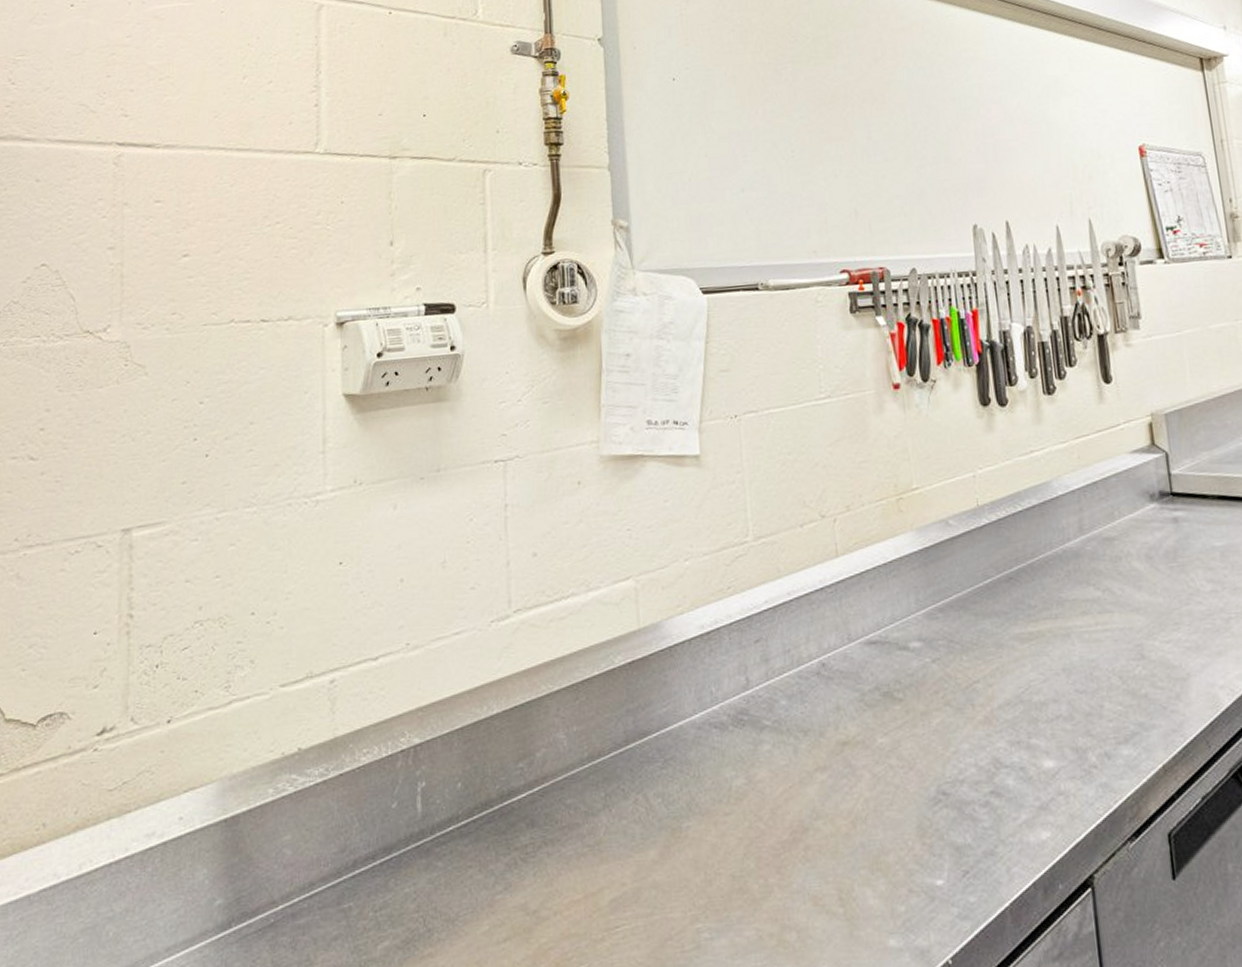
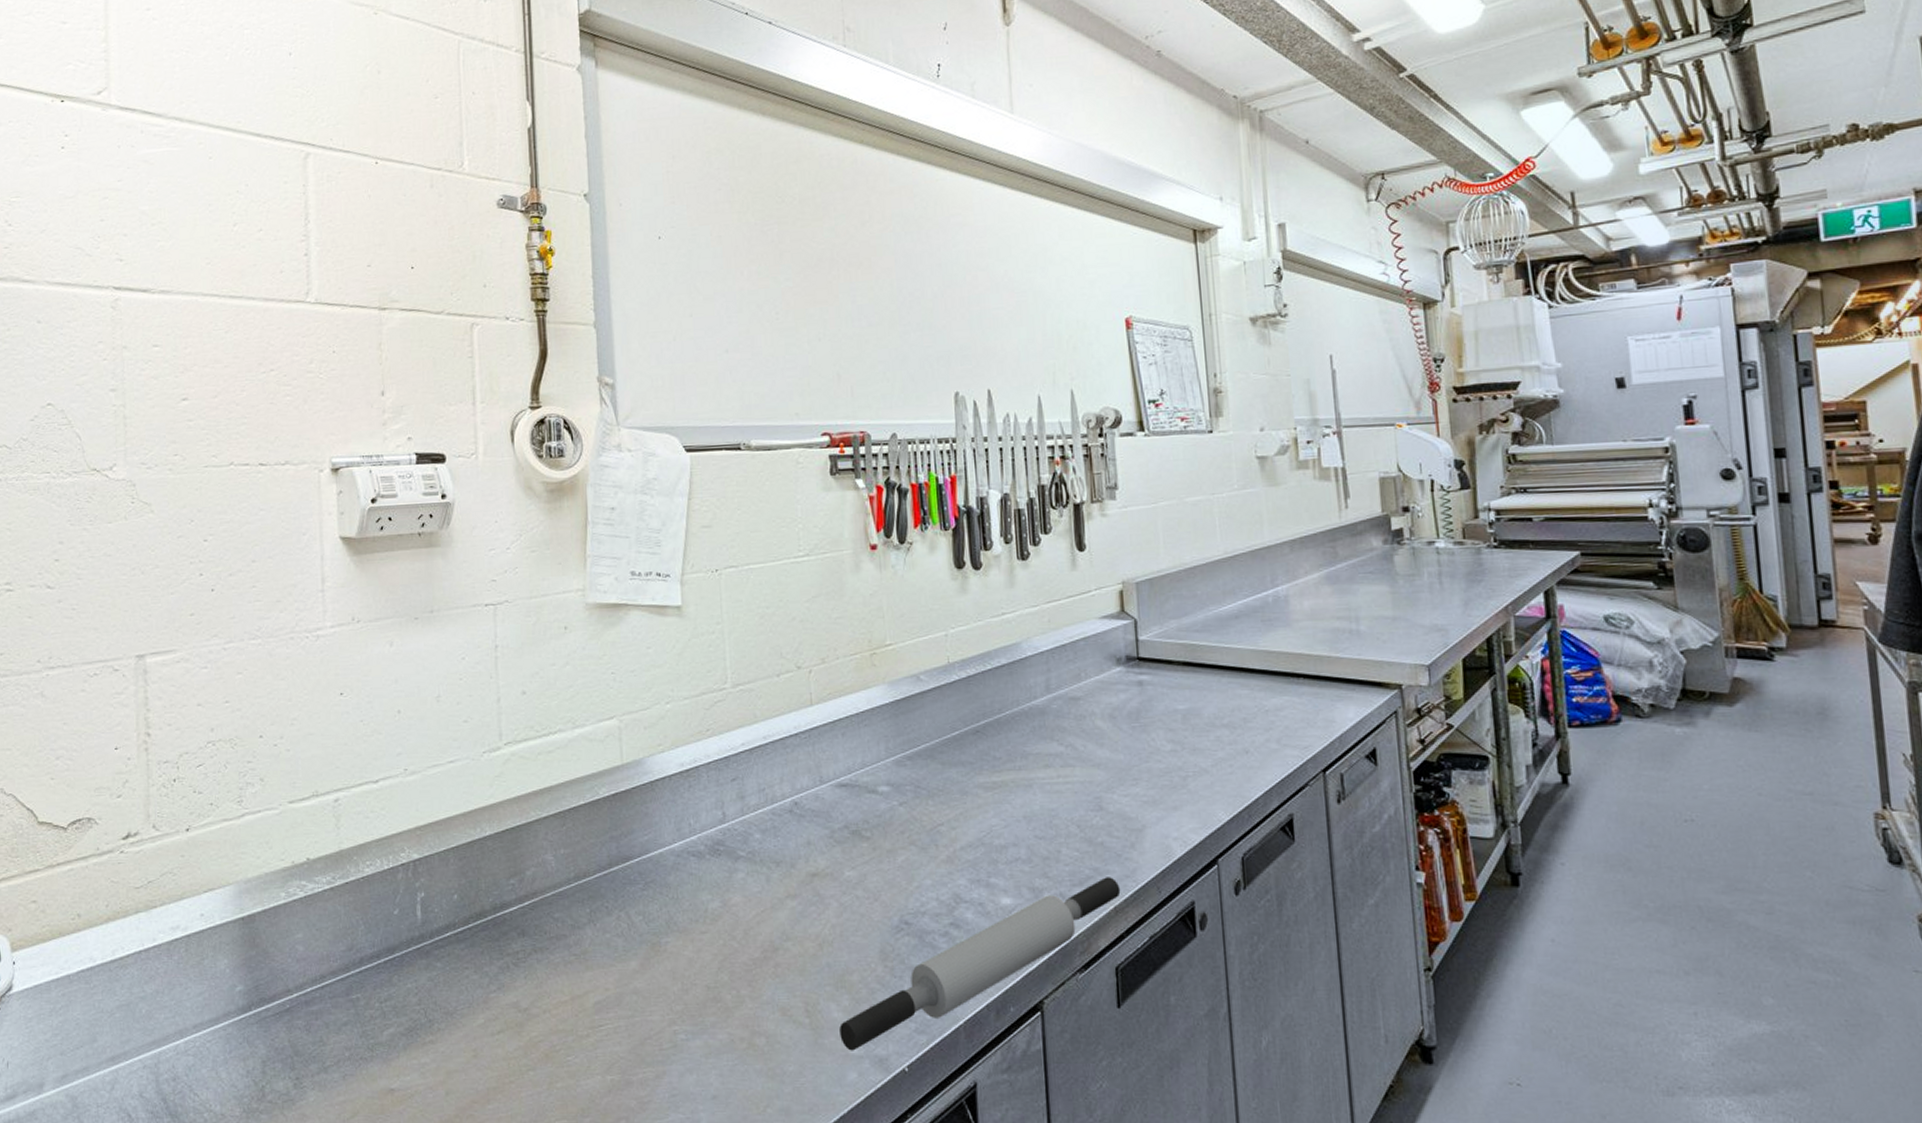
rolling pin: none [876,732,1169,943] -> present [839,877,1121,1051]

